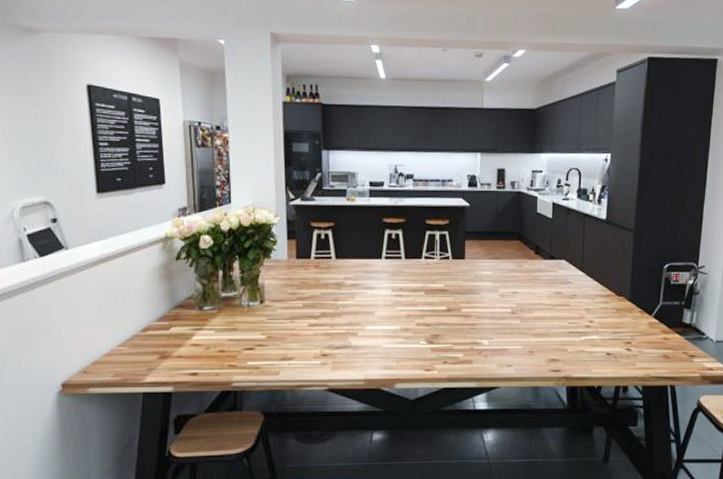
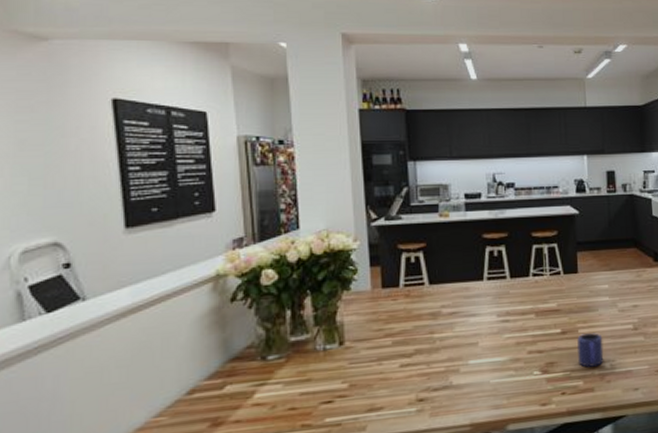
mug: none [459,313,483,342] -> present [576,333,604,367]

